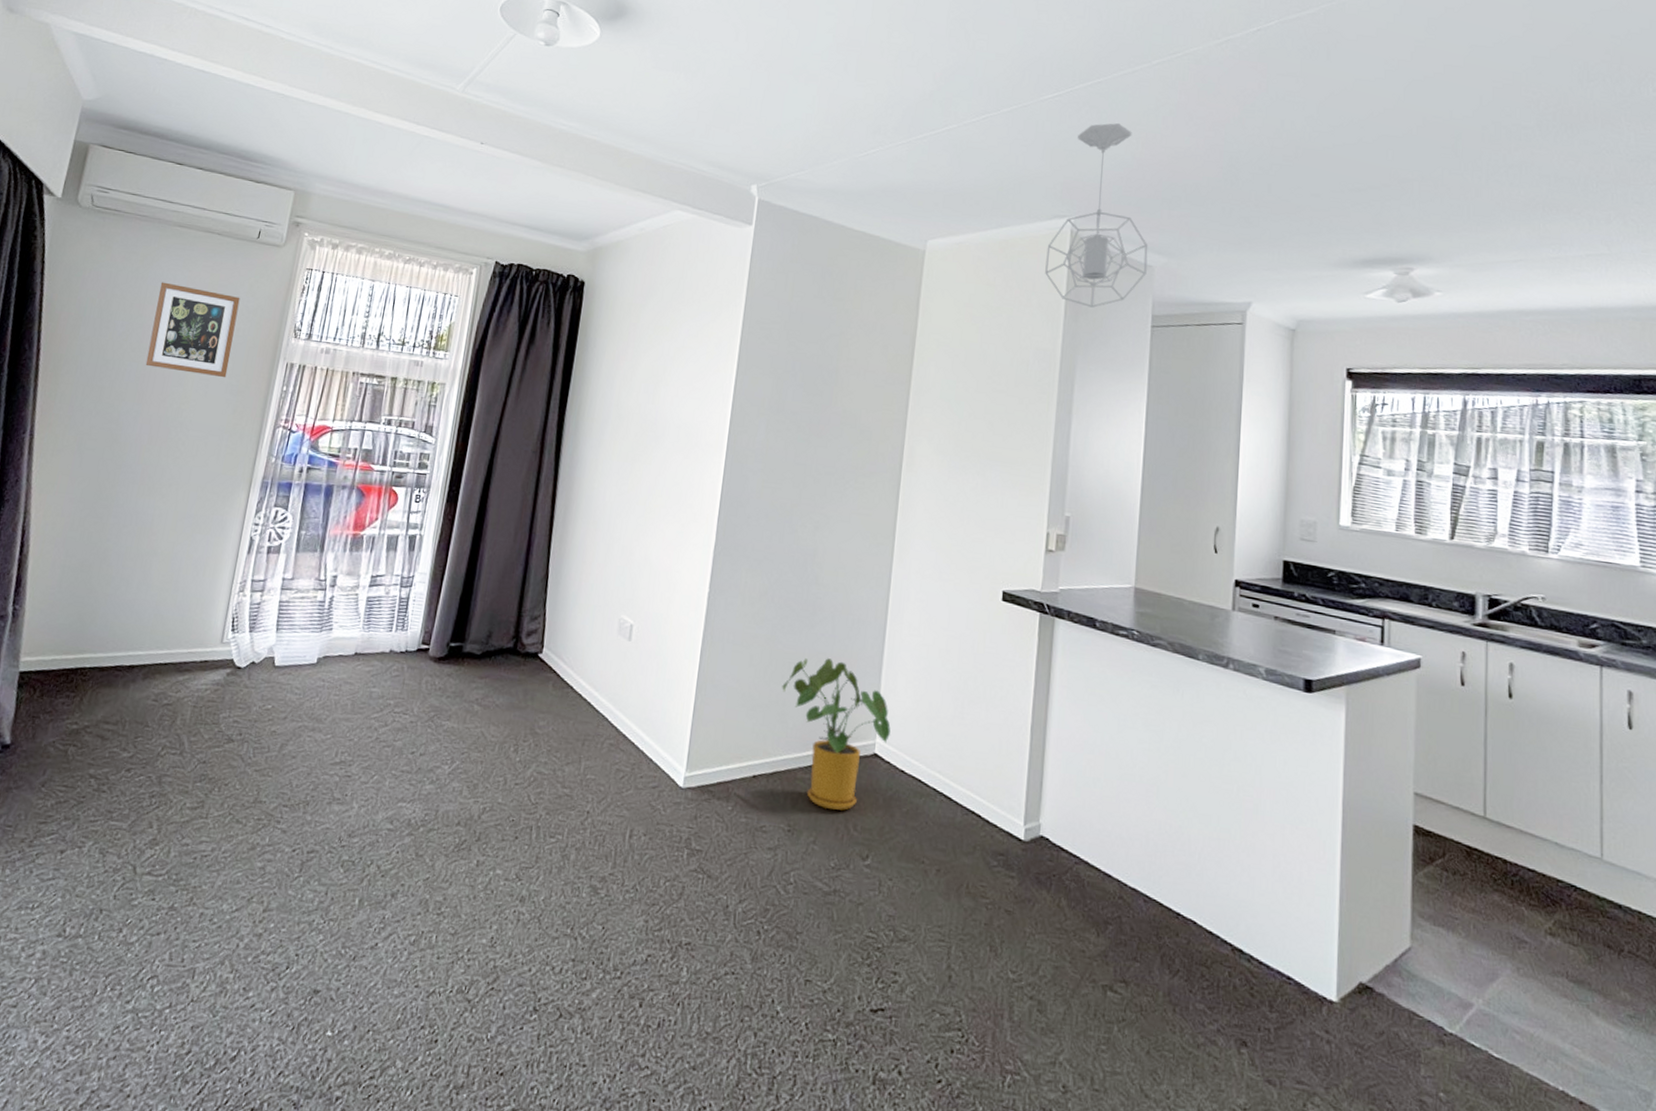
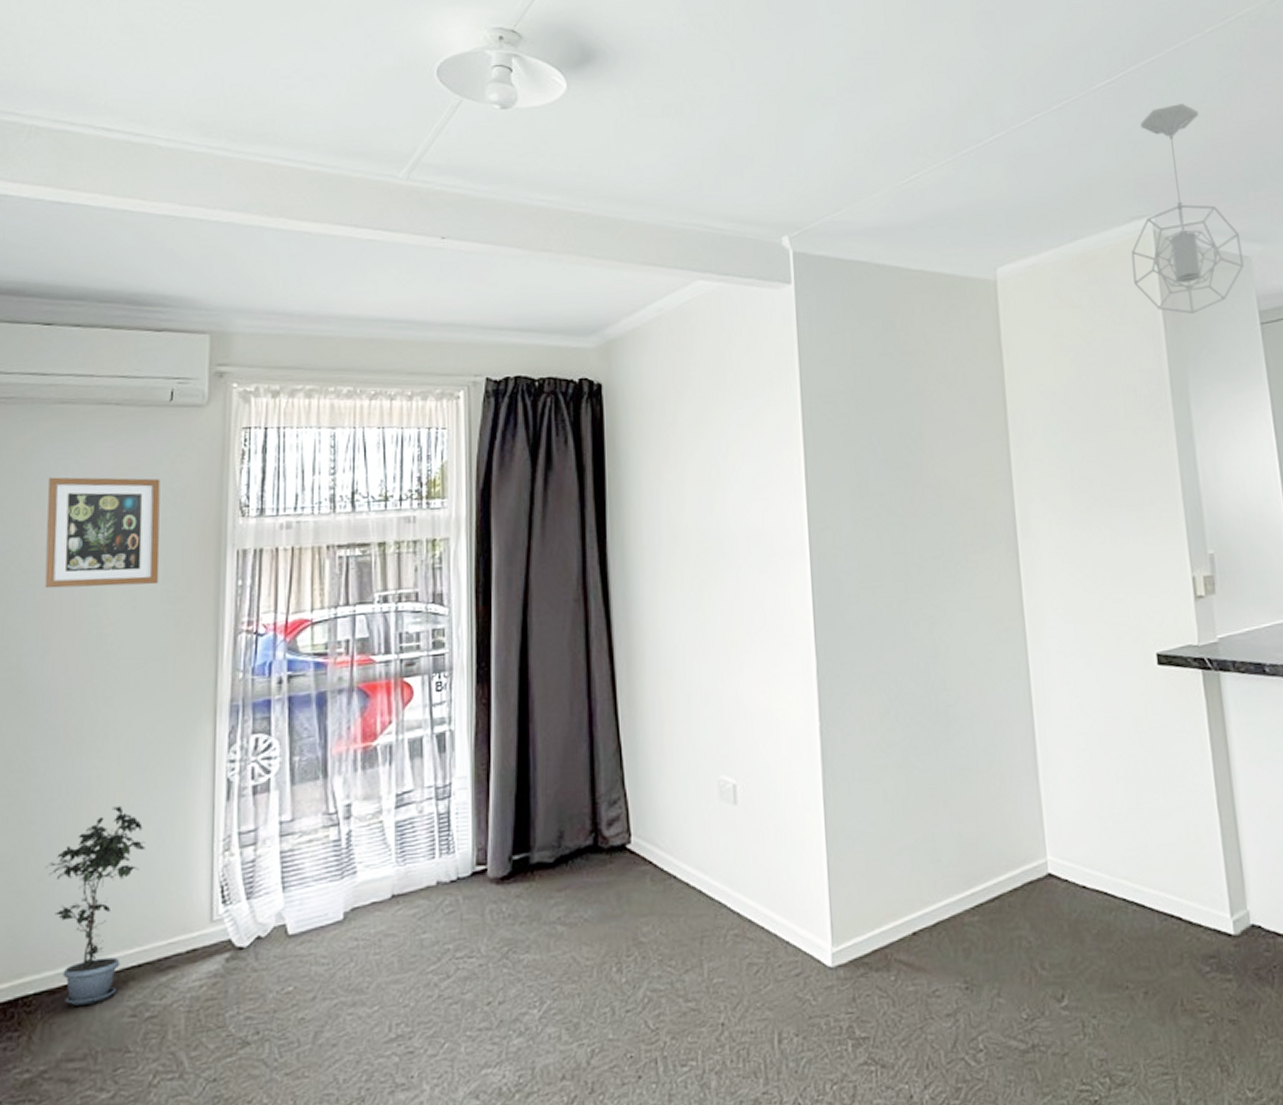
potted plant: none [110,541,185,685] -> present [46,806,146,1006]
house plant: present [782,658,891,811] -> none [927,774,1062,952]

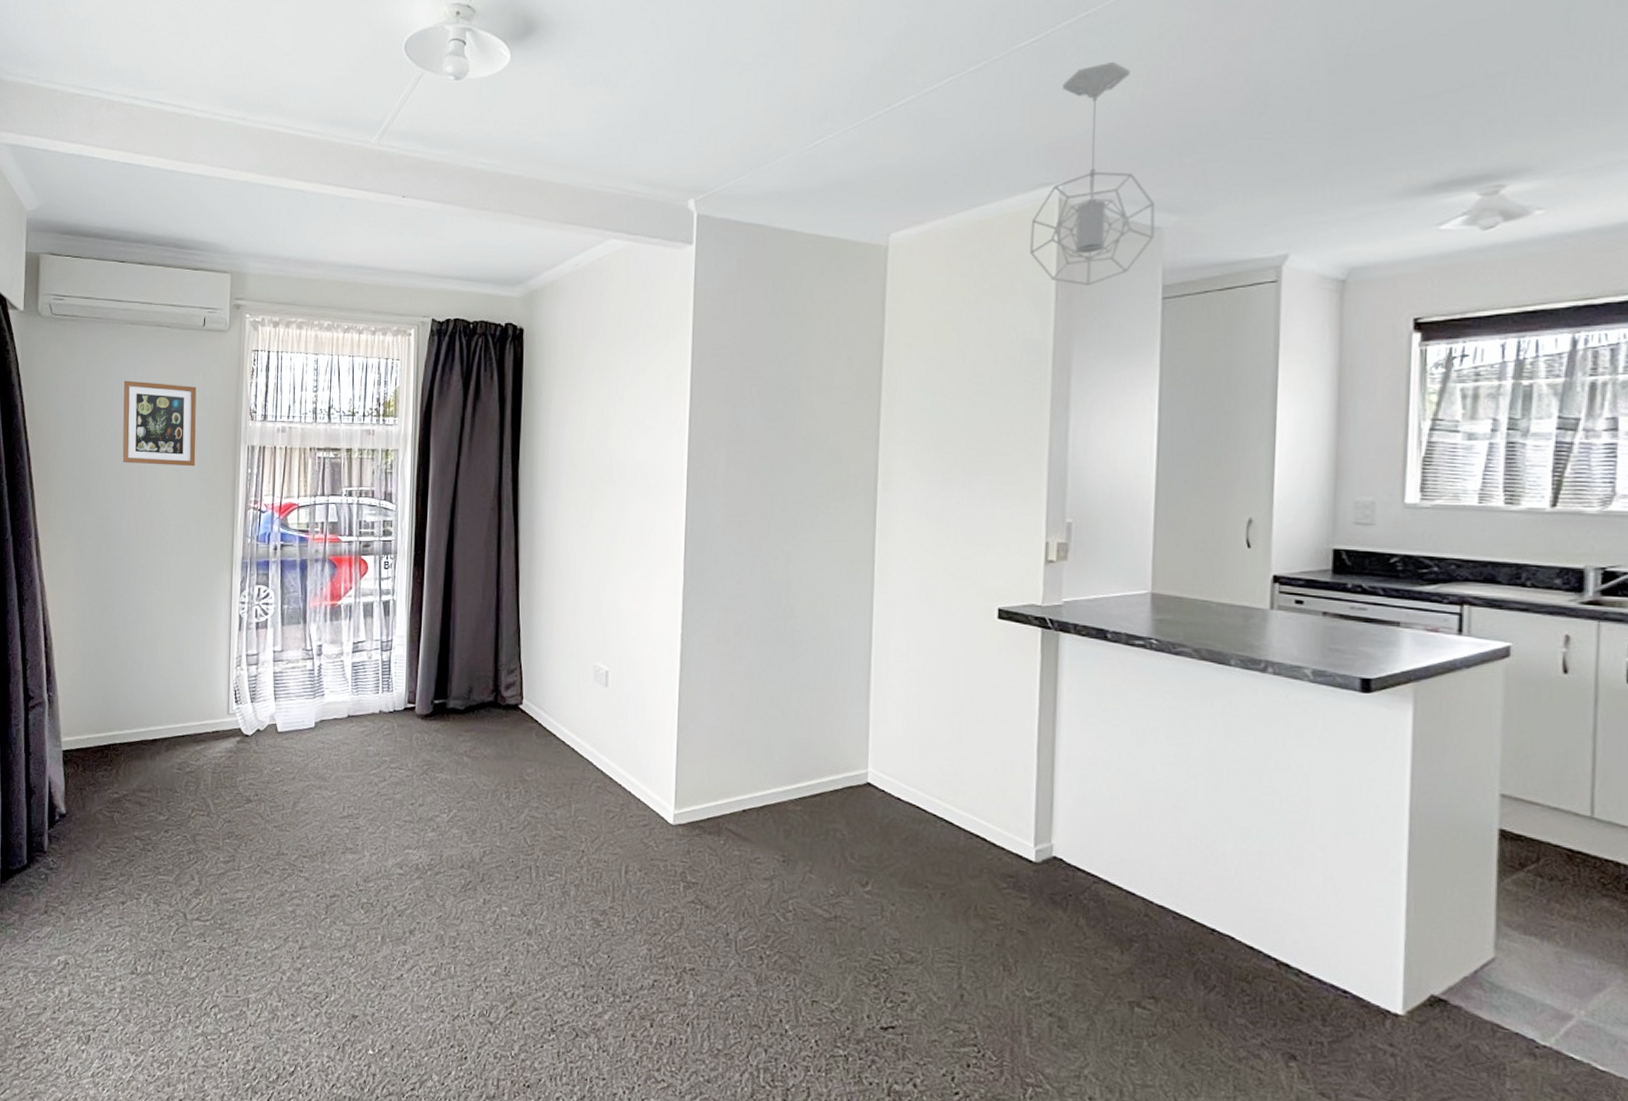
potted plant: present [46,806,146,1006] -> none [125,624,187,757]

